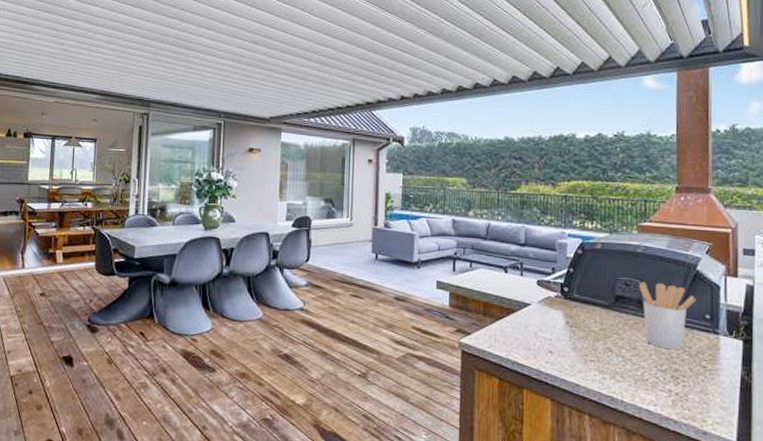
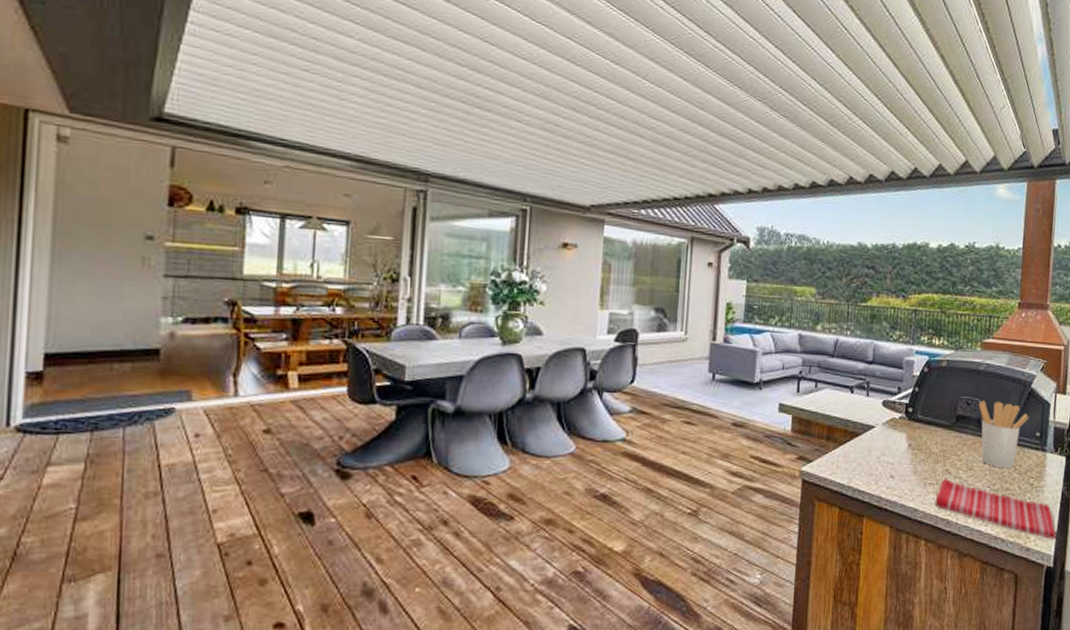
dish towel: none [597,356,738,425] -> present [935,478,1057,539]

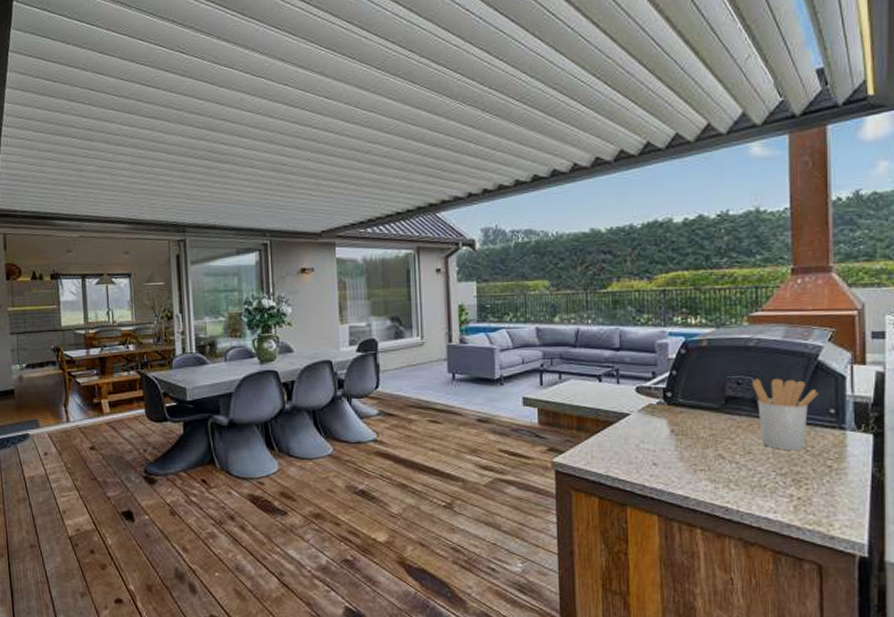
dish towel: present [935,478,1057,539] -> none [709,463,870,526]

